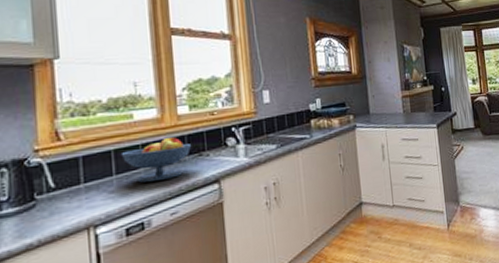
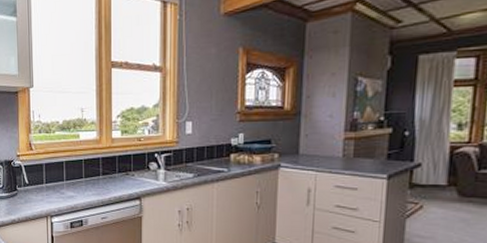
fruit bowl: present [120,137,192,183] -> none [70,156,121,190]

